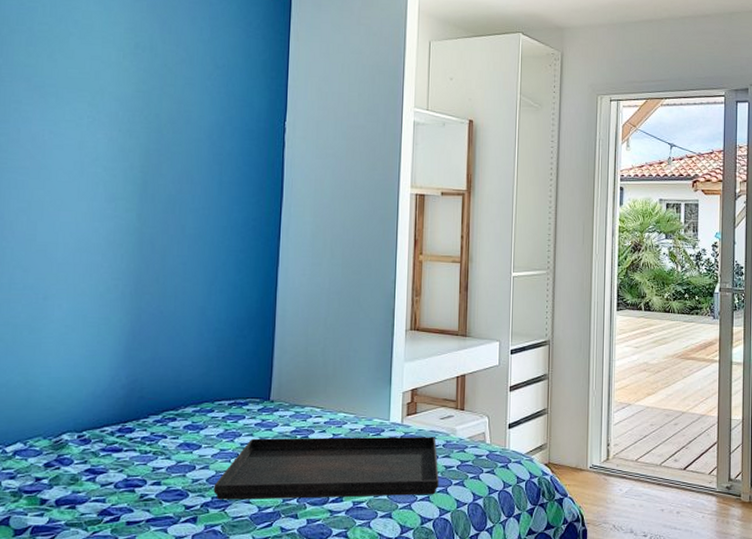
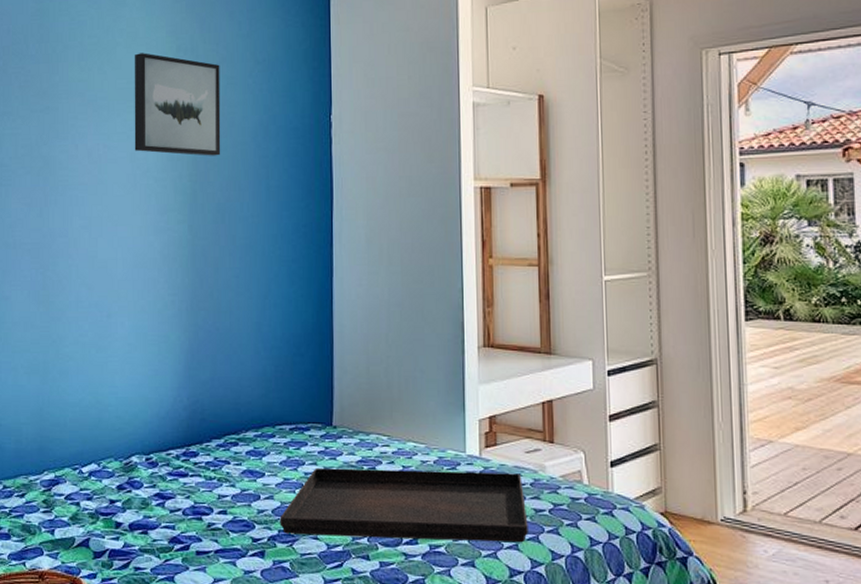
wall art: none [83,45,179,150] -> present [134,53,221,156]

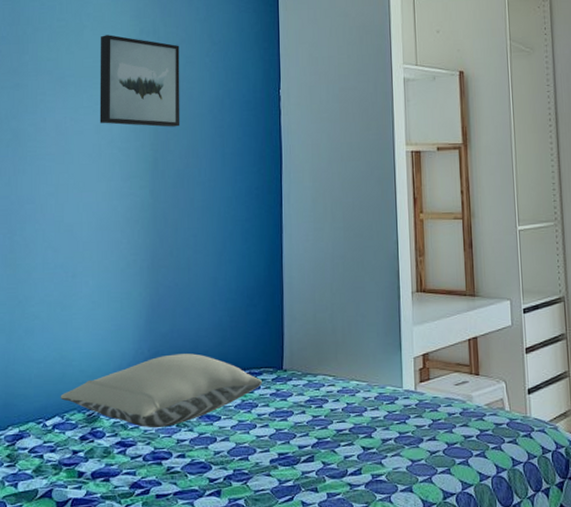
pillow: none [96,404,309,482] -> present [60,353,262,428]
serving tray: present [279,467,528,543] -> none [235,404,459,473]

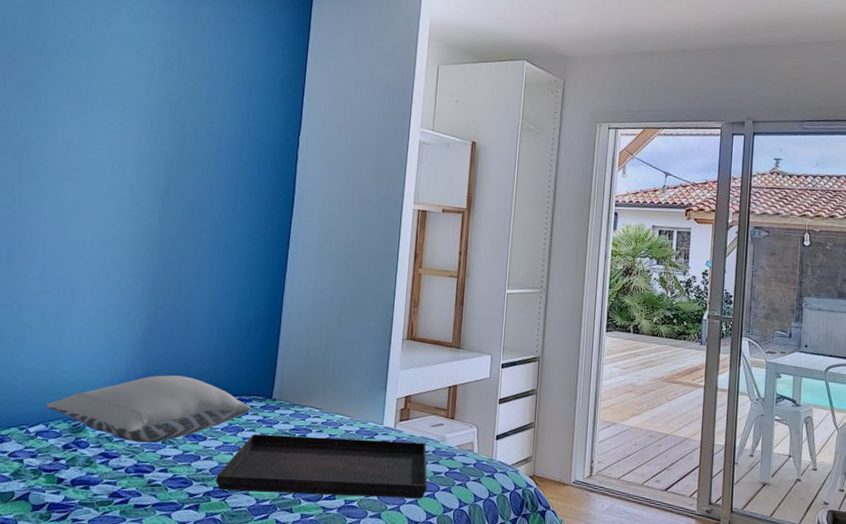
wall art: present [99,35,180,127] -> none [114,58,204,159]
serving tray: none [235,404,459,473] -> present [215,434,428,499]

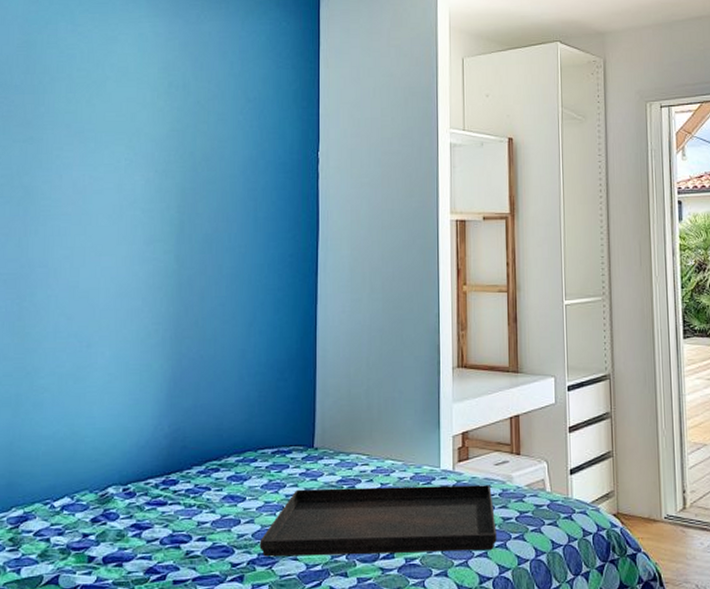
pillow: present [46,375,251,443] -> none [70,430,291,510]

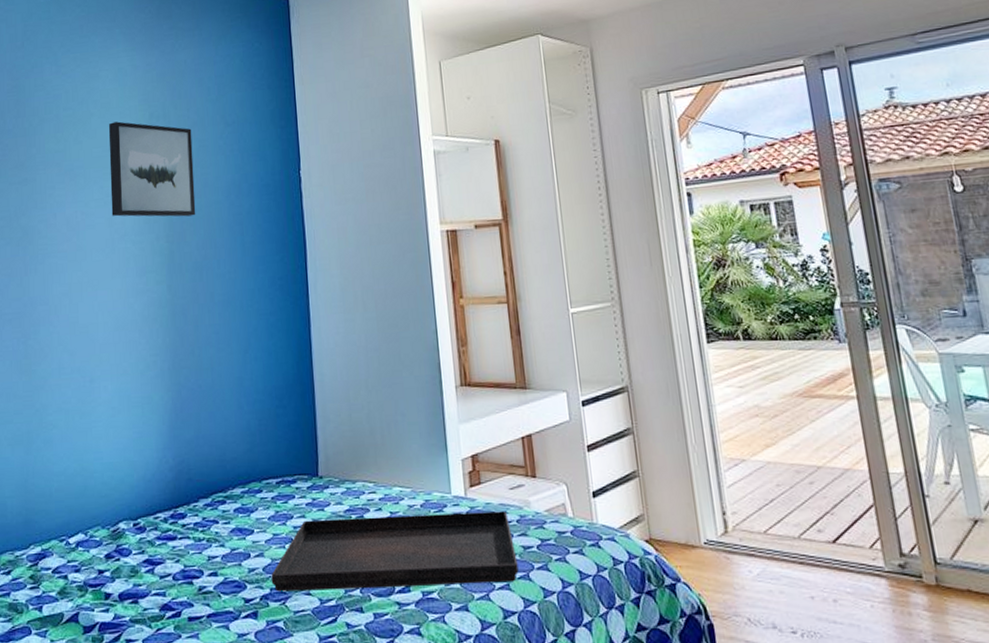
wall art: none [121,87,211,189] -> present [108,121,196,217]

